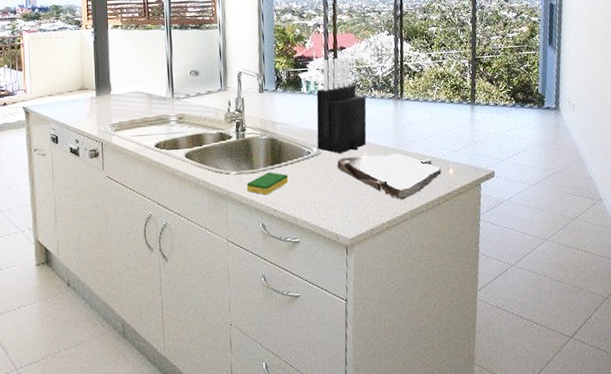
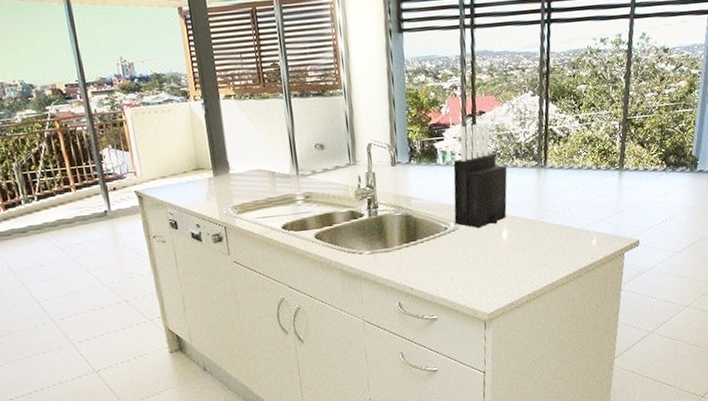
dish sponge: present [246,172,289,195] -> none [381,250,425,274]
cutting board: present [337,153,442,200] -> none [475,225,584,273]

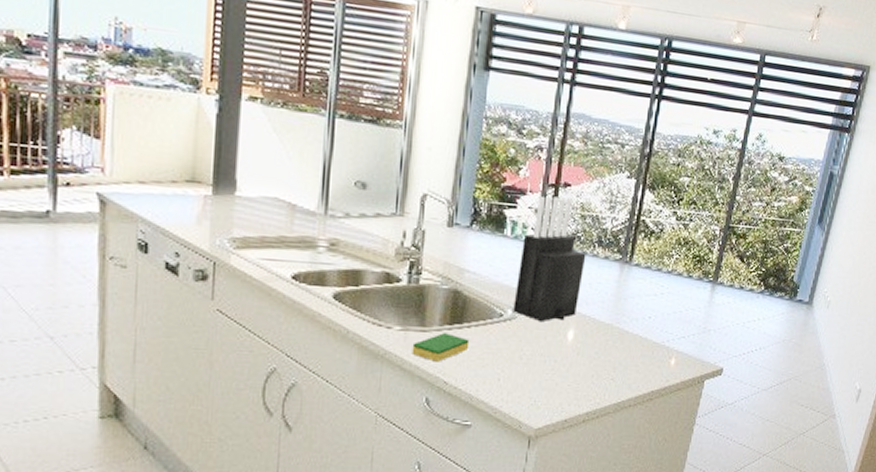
dish sponge: none [381,250,425,274] -> present [412,333,470,362]

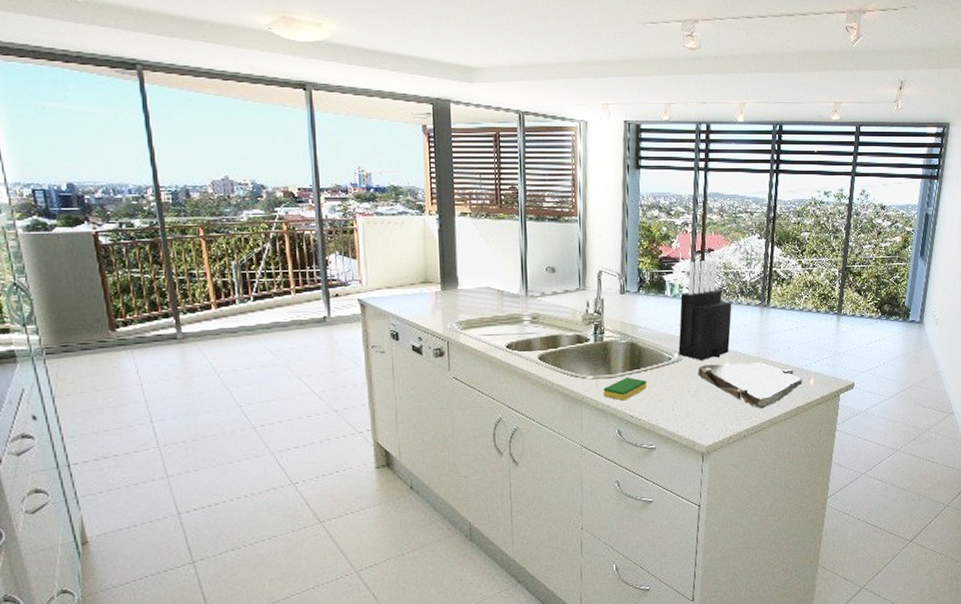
cutting board: none [534,327,662,389] -> present [698,362,802,409]

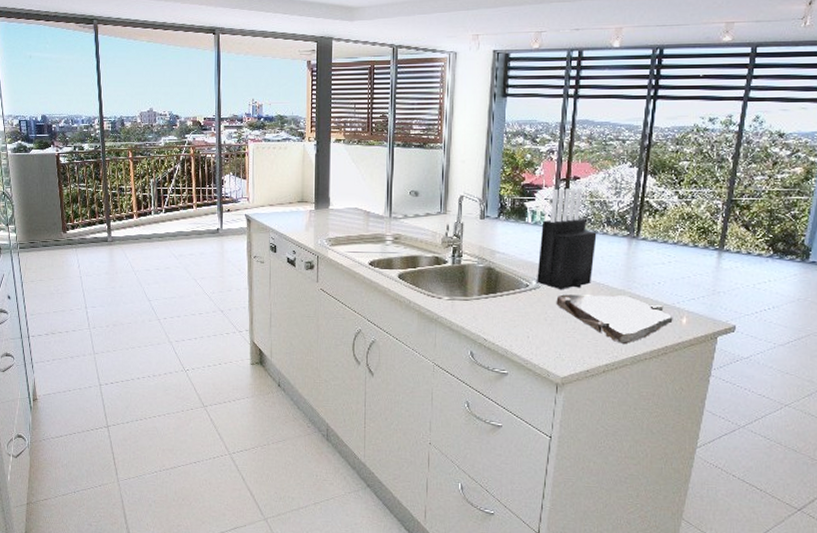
dish sponge: present [603,377,647,401] -> none [458,301,503,324]

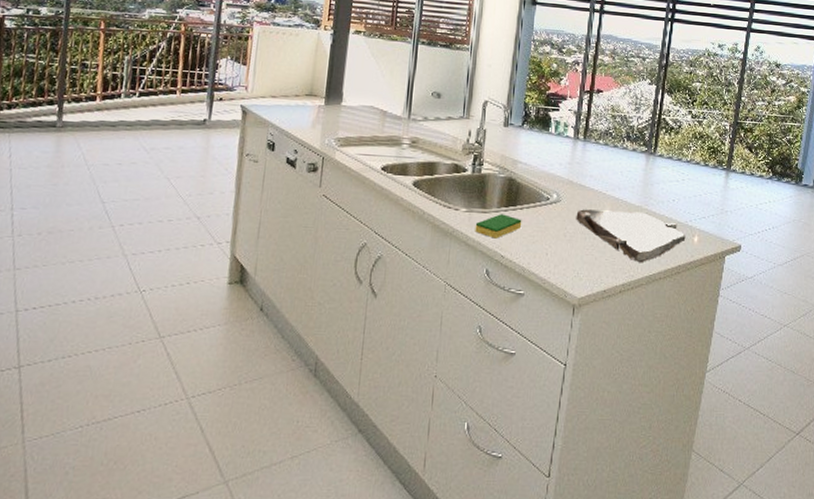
dish sponge: none [458,301,503,324] -> present [475,214,522,239]
knife block: present [537,187,597,289] -> none [558,100,617,204]

